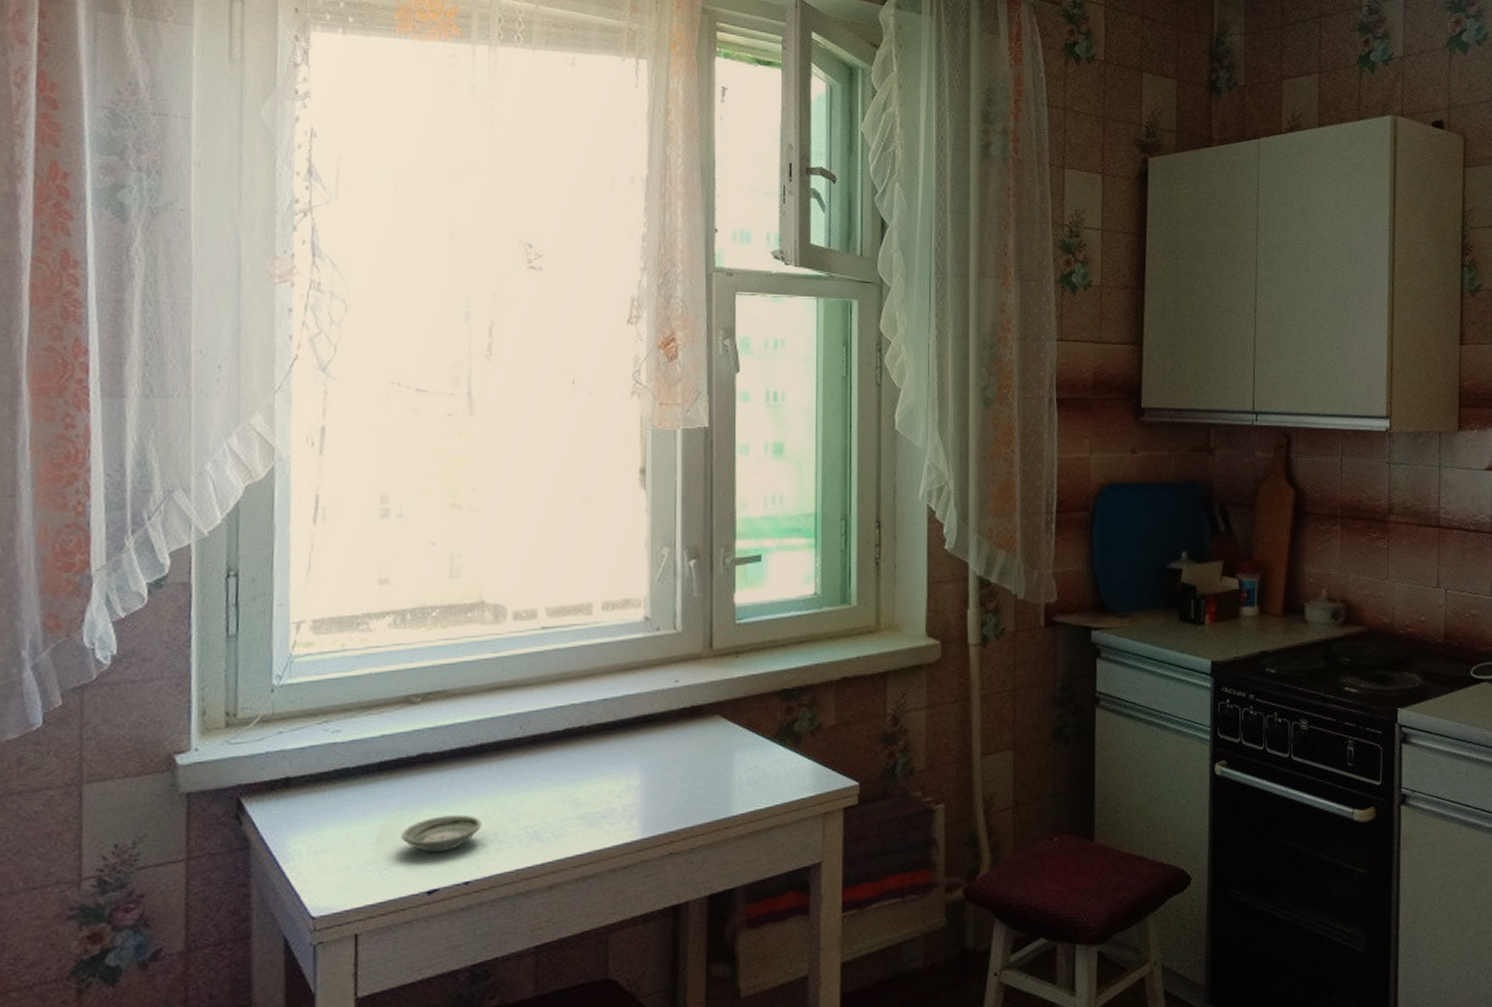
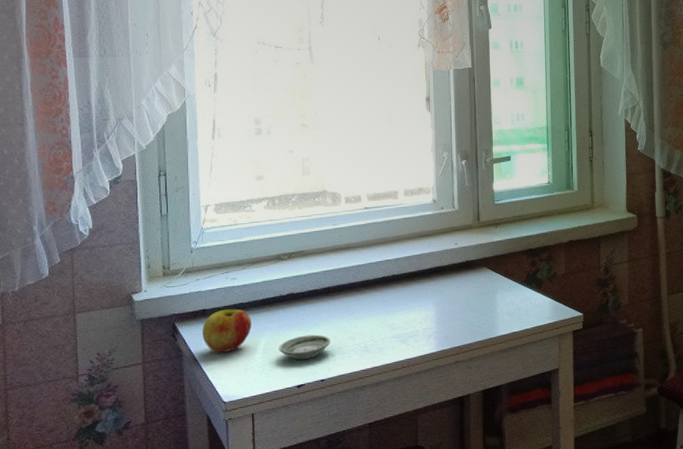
apple: none [283,776,361,844] -> present [202,309,251,353]

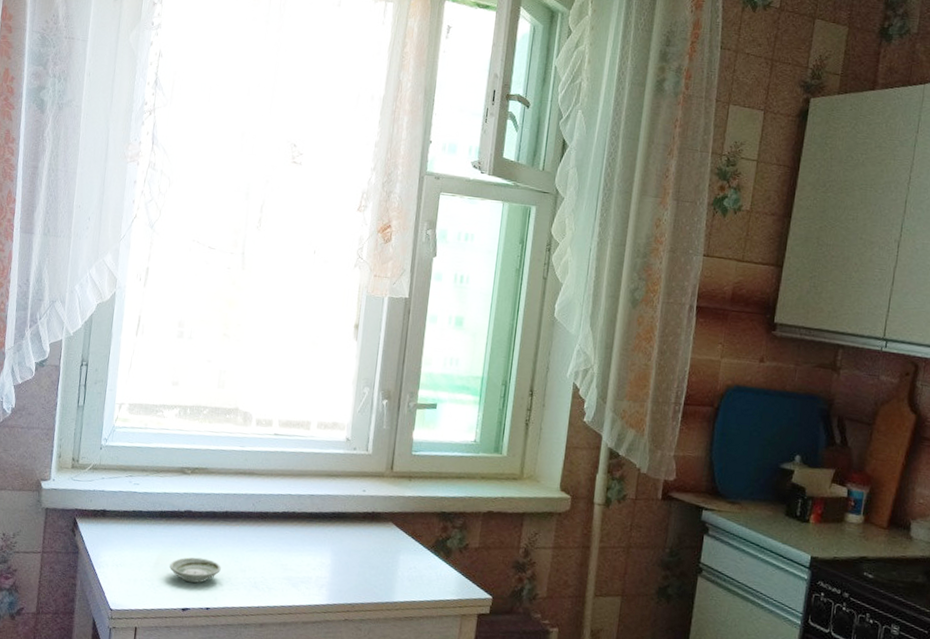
apple: present [202,309,251,353] -> none [99,514,148,559]

